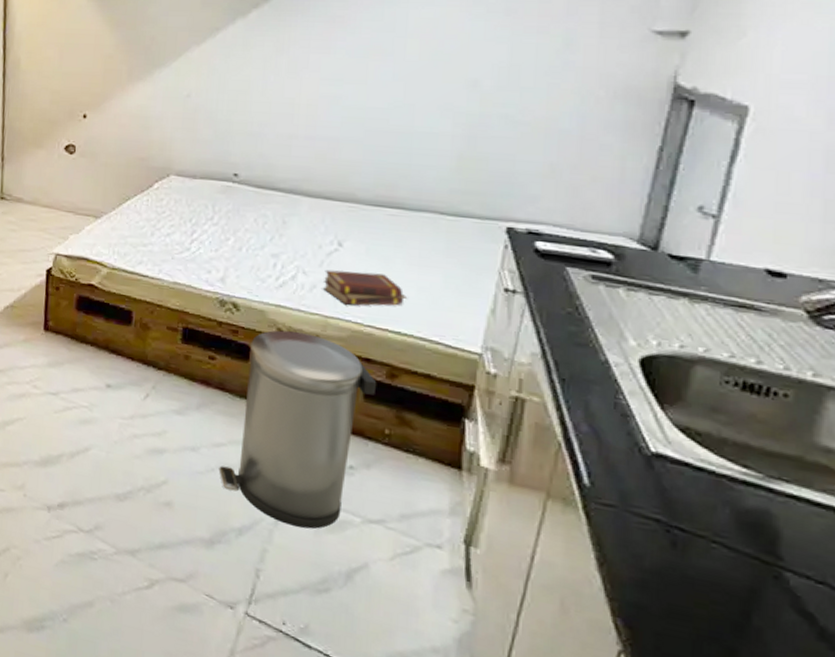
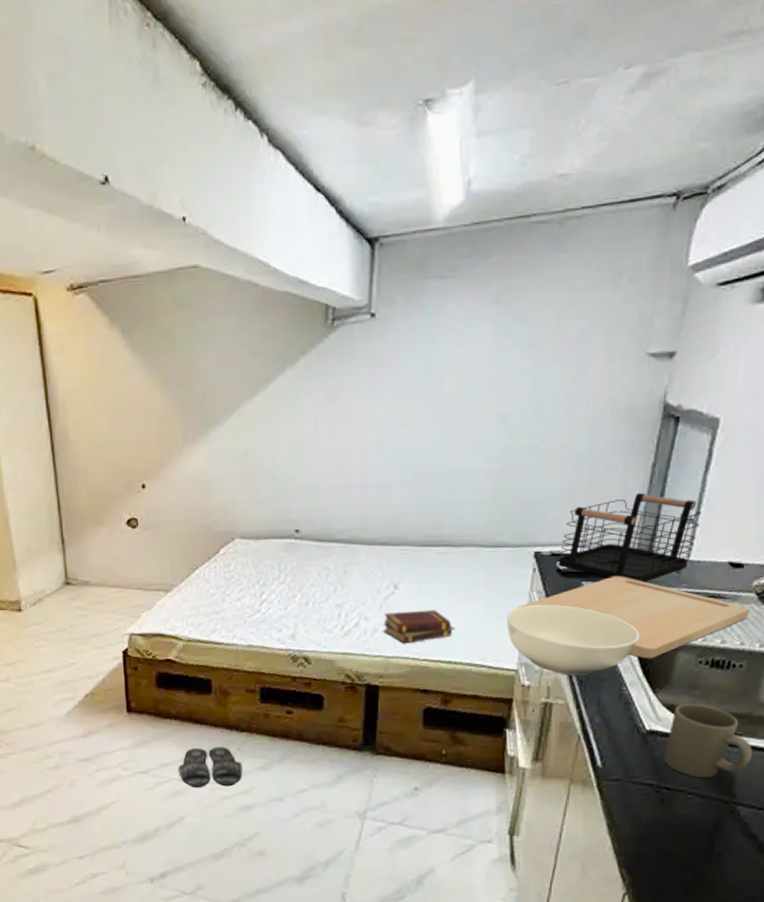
slippers: none [89,378,157,425] -> present [178,746,242,787]
pedal bin: present [218,330,377,529] -> none [303,675,434,849]
bowl: none [469,284,643,374] -> present [506,604,640,676]
cutting board: none [485,265,797,368] -> present [518,575,750,659]
dish rack: none [536,178,726,278] -> present [558,493,702,583]
mug: none [676,428,805,528] -> present [664,703,752,777]

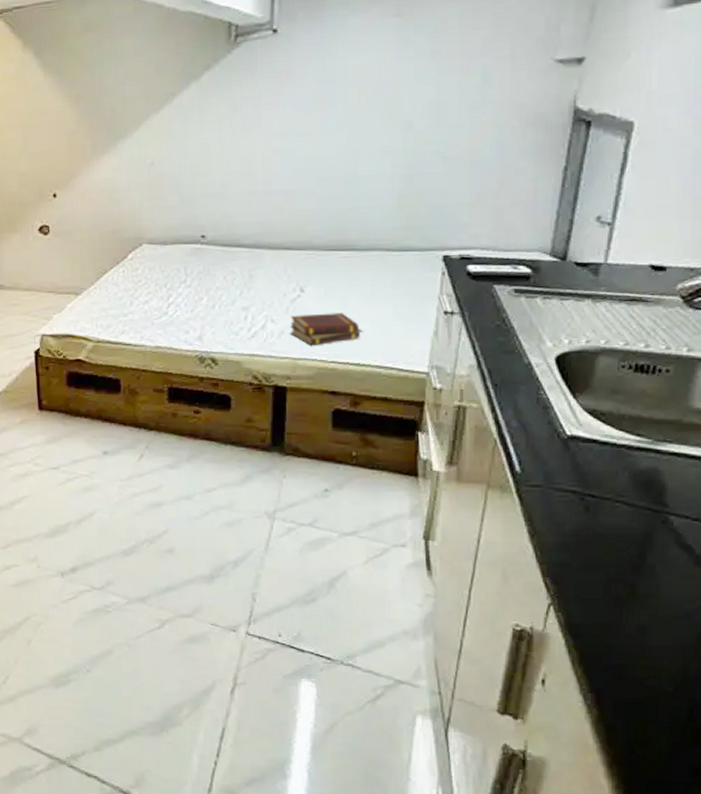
slippers: present [178,746,242,787] -> none [88,444,151,484]
bowl: present [506,604,640,676] -> none [415,307,557,379]
cutting board: present [518,575,750,659] -> none [428,279,675,363]
dish rack: present [558,493,702,583] -> none [468,197,618,286]
mug: present [664,703,752,777] -> none [587,408,684,485]

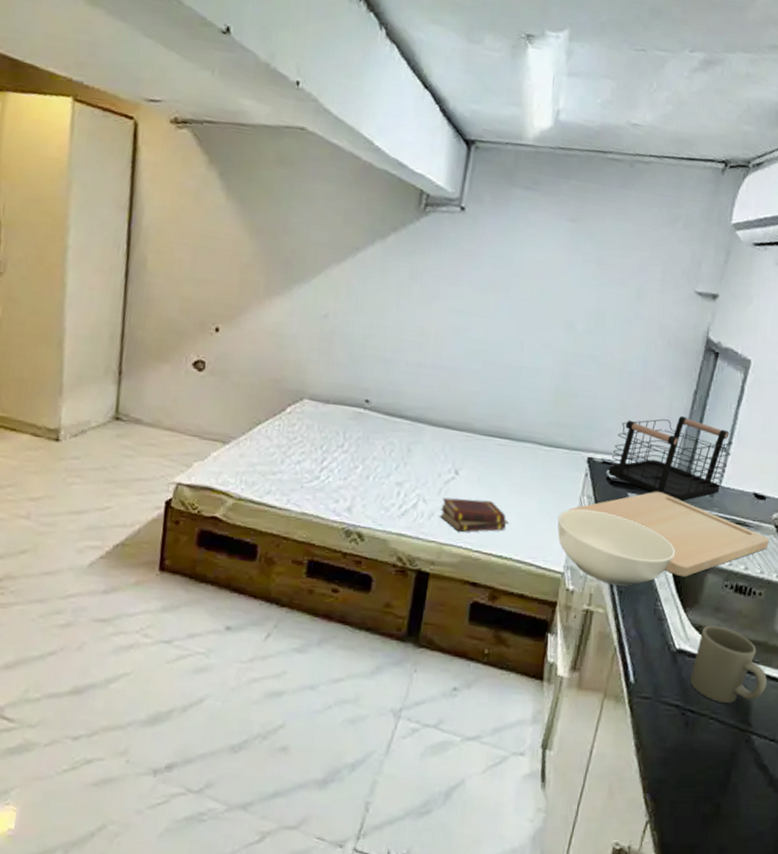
bowl: none [415,307,557,379] -> present [557,508,676,586]
cutting board: none [428,279,675,363] -> present [569,491,769,578]
dish rack: none [468,197,618,286] -> present [608,416,733,502]
mug: none [587,408,684,485] -> present [690,625,767,703]

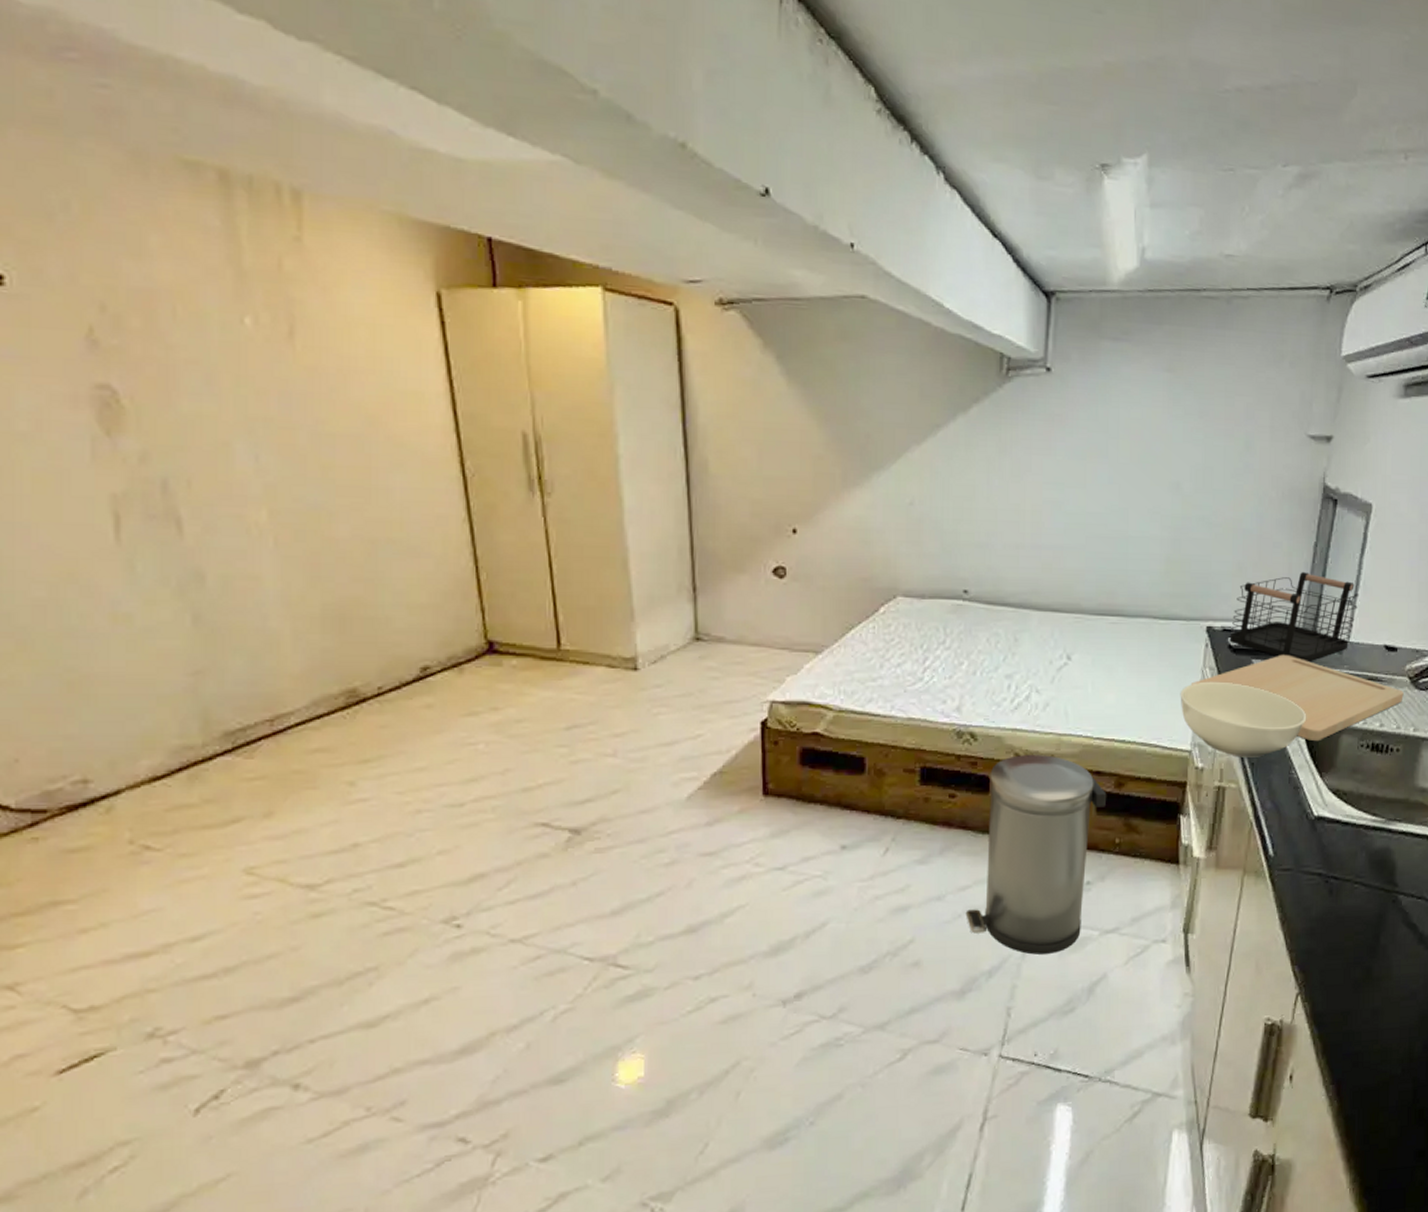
pedal bin: none [335,559,481,754] -> present [965,755,1107,955]
book set: present [440,497,510,532] -> none [1056,684,1130,719]
mug: present [690,625,767,703] -> none [1331,788,1410,866]

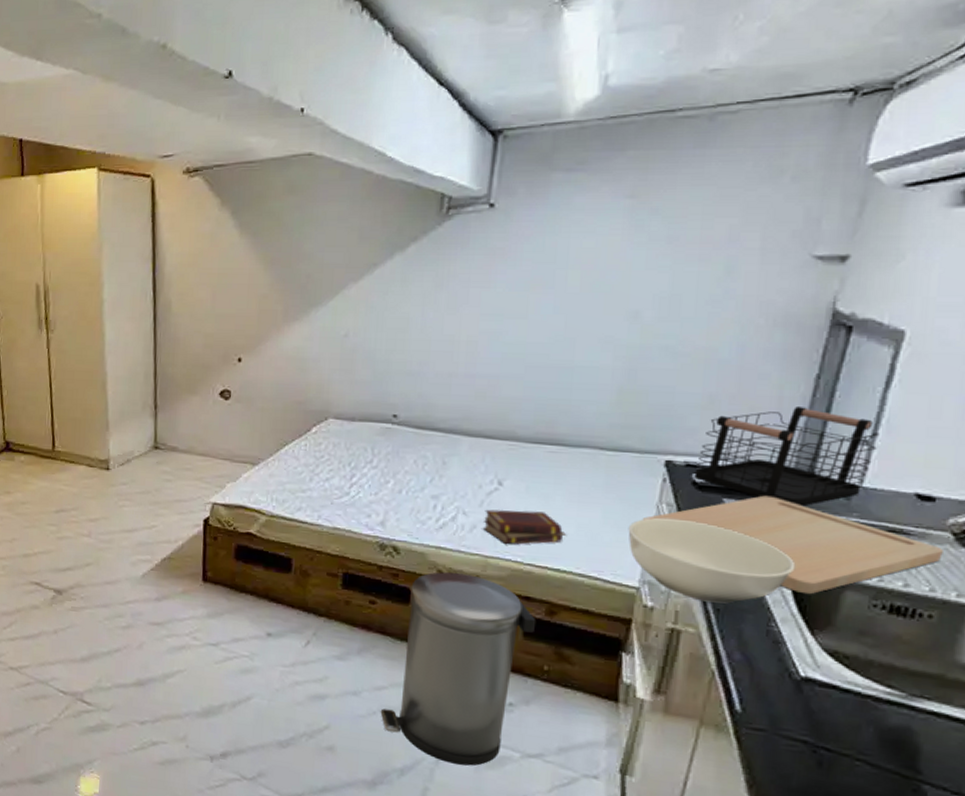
book set: none [1056,684,1130,719] -> present [483,509,567,545]

